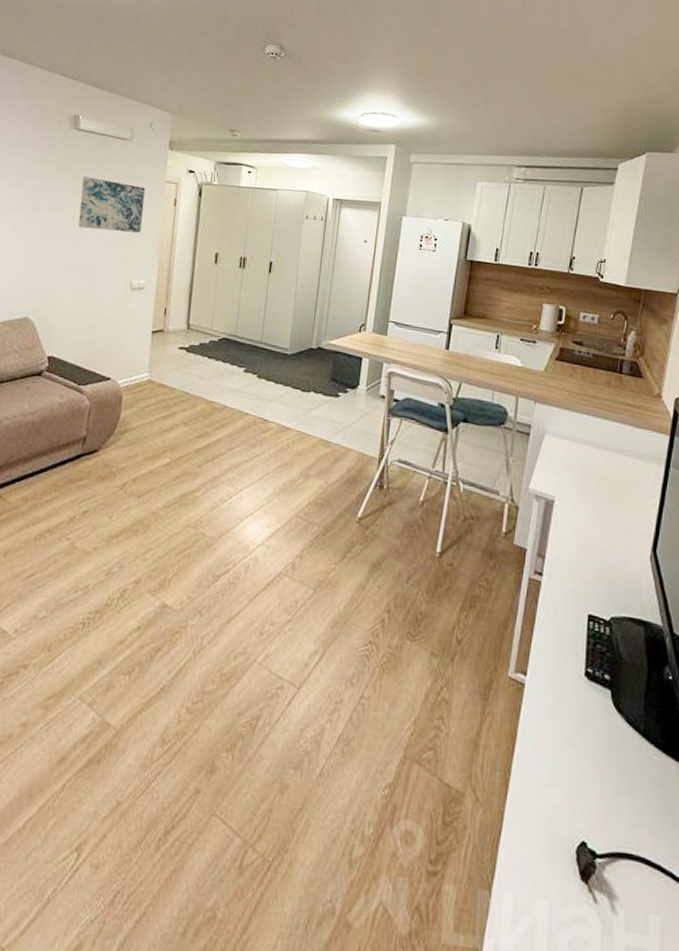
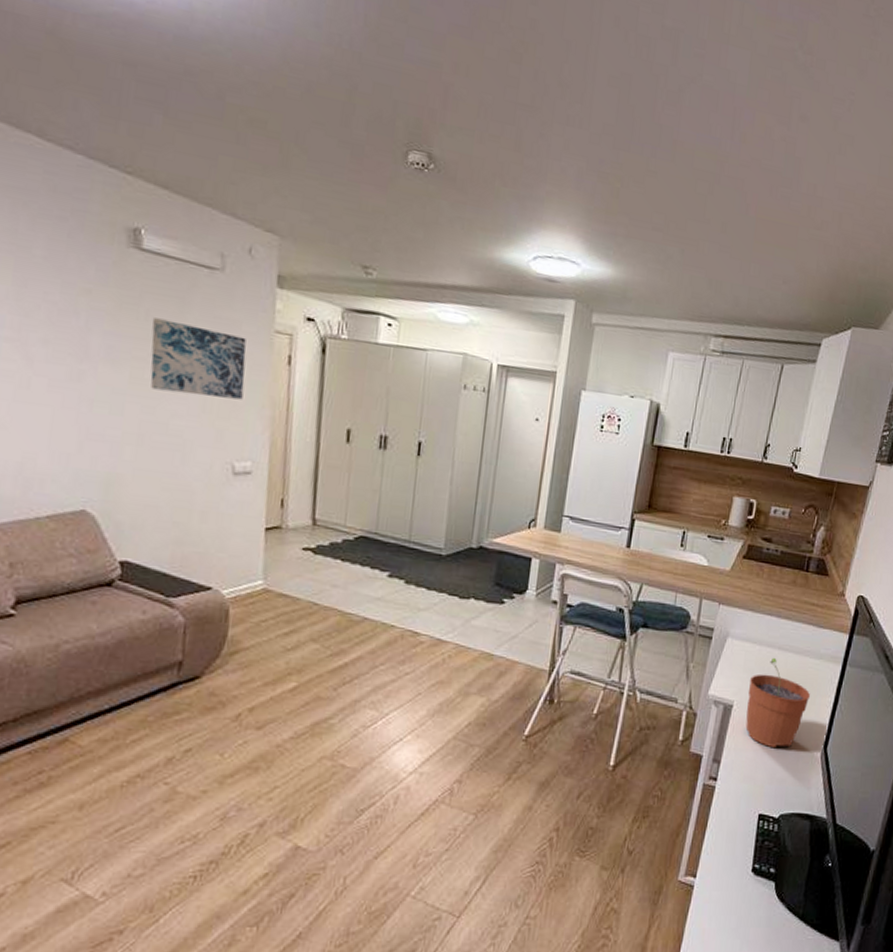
plant pot: none [568,455,633,547] -> present [745,657,810,749]

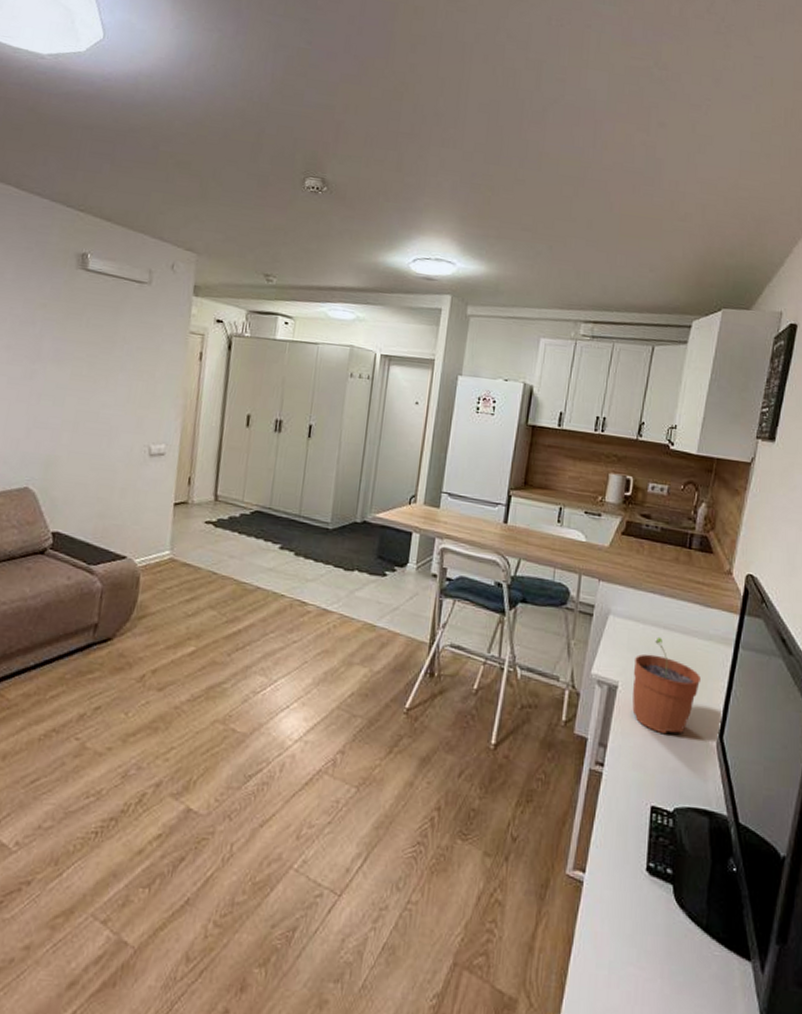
wall art: present [150,318,246,400] -> none [87,325,166,391]

